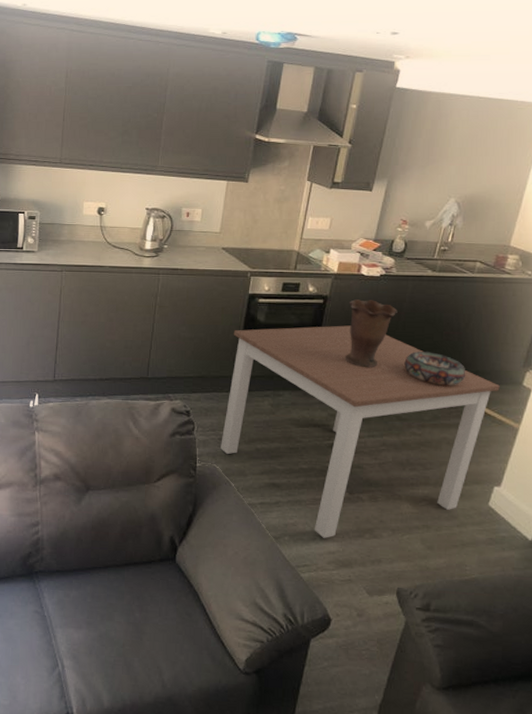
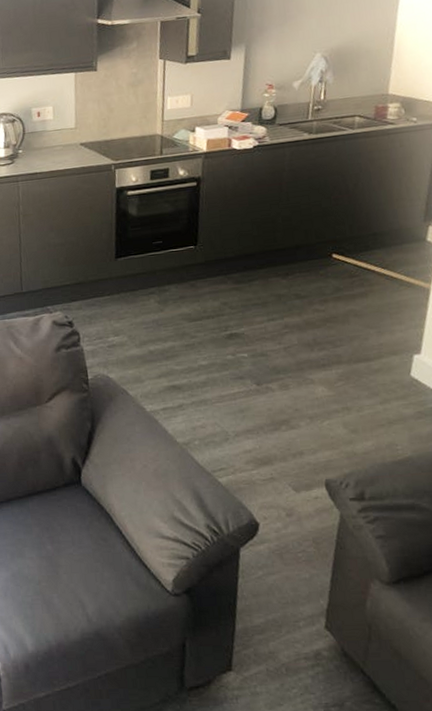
dining table: present [221,325,500,538] -> none [106,205,403,437]
vase: present [344,299,398,368] -> none [224,174,278,248]
decorative bowl: present [404,351,466,386] -> none [294,220,364,255]

